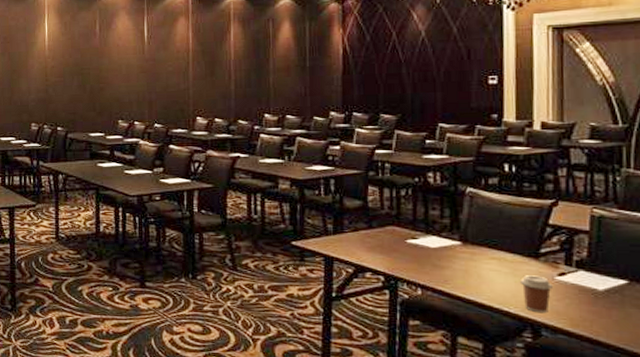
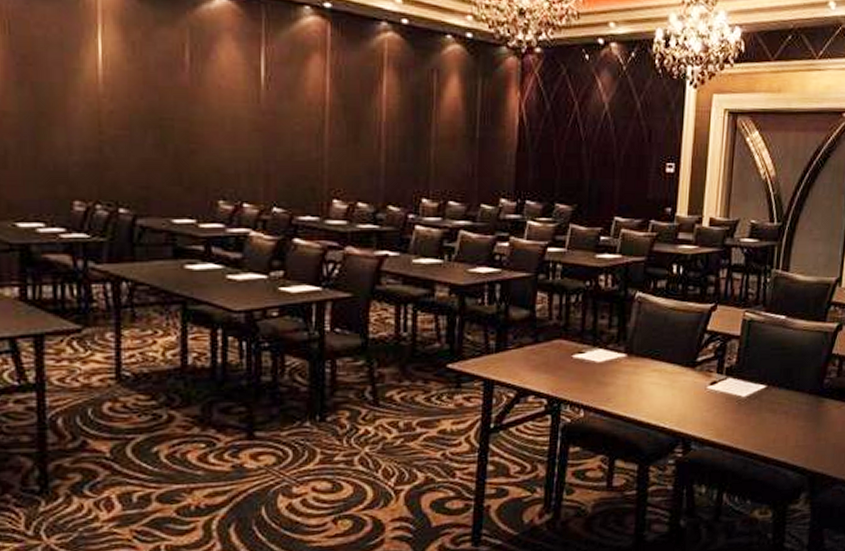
coffee cup: present [520,275,552,314] -> none [677,386,704,426]

